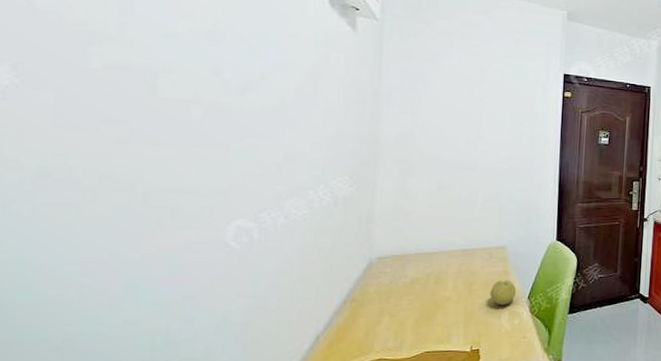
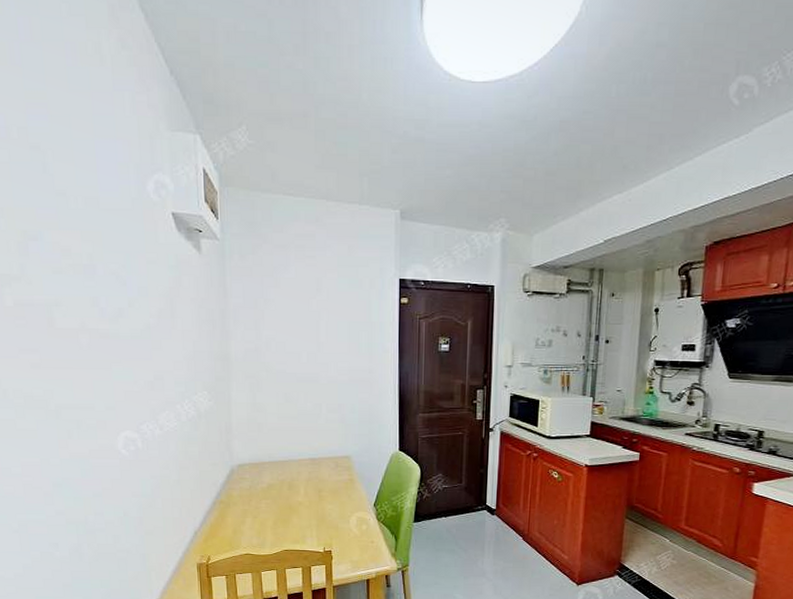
fruit: present [490,280,517,306] -> none [338,488,363,512]

